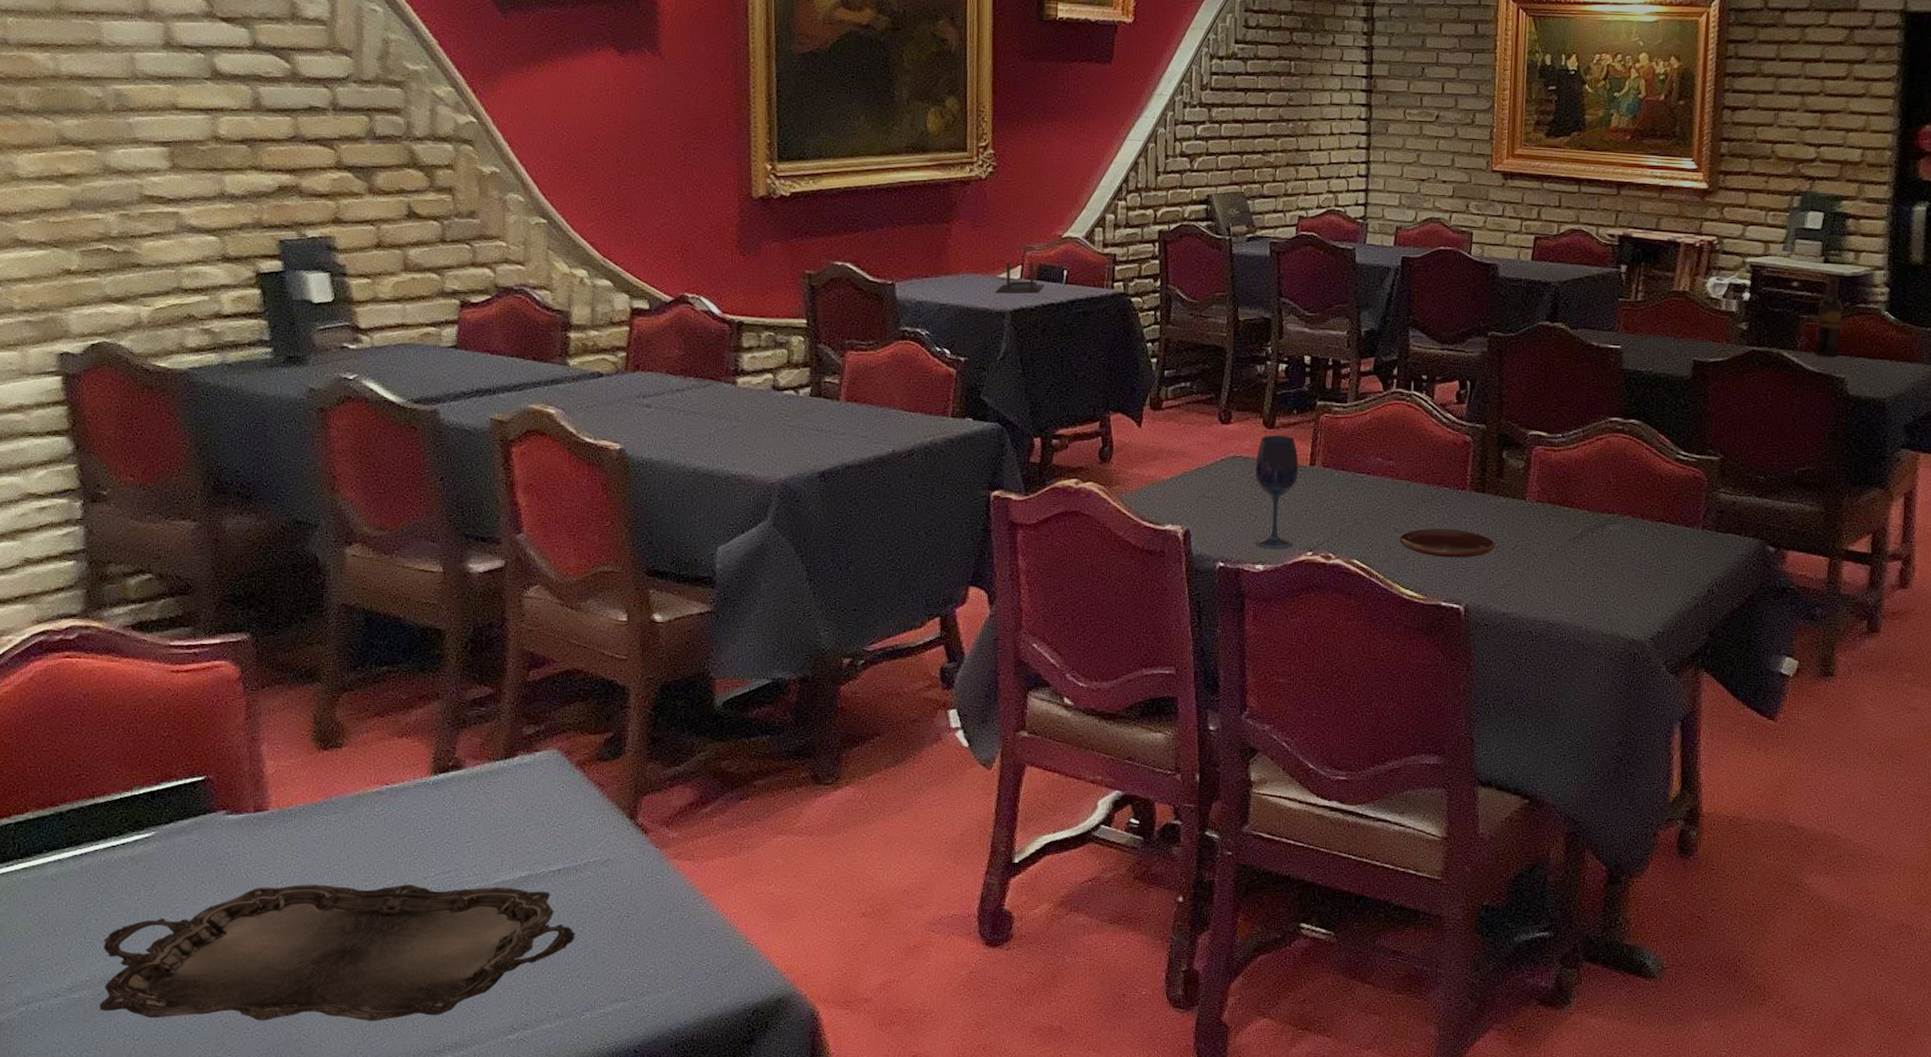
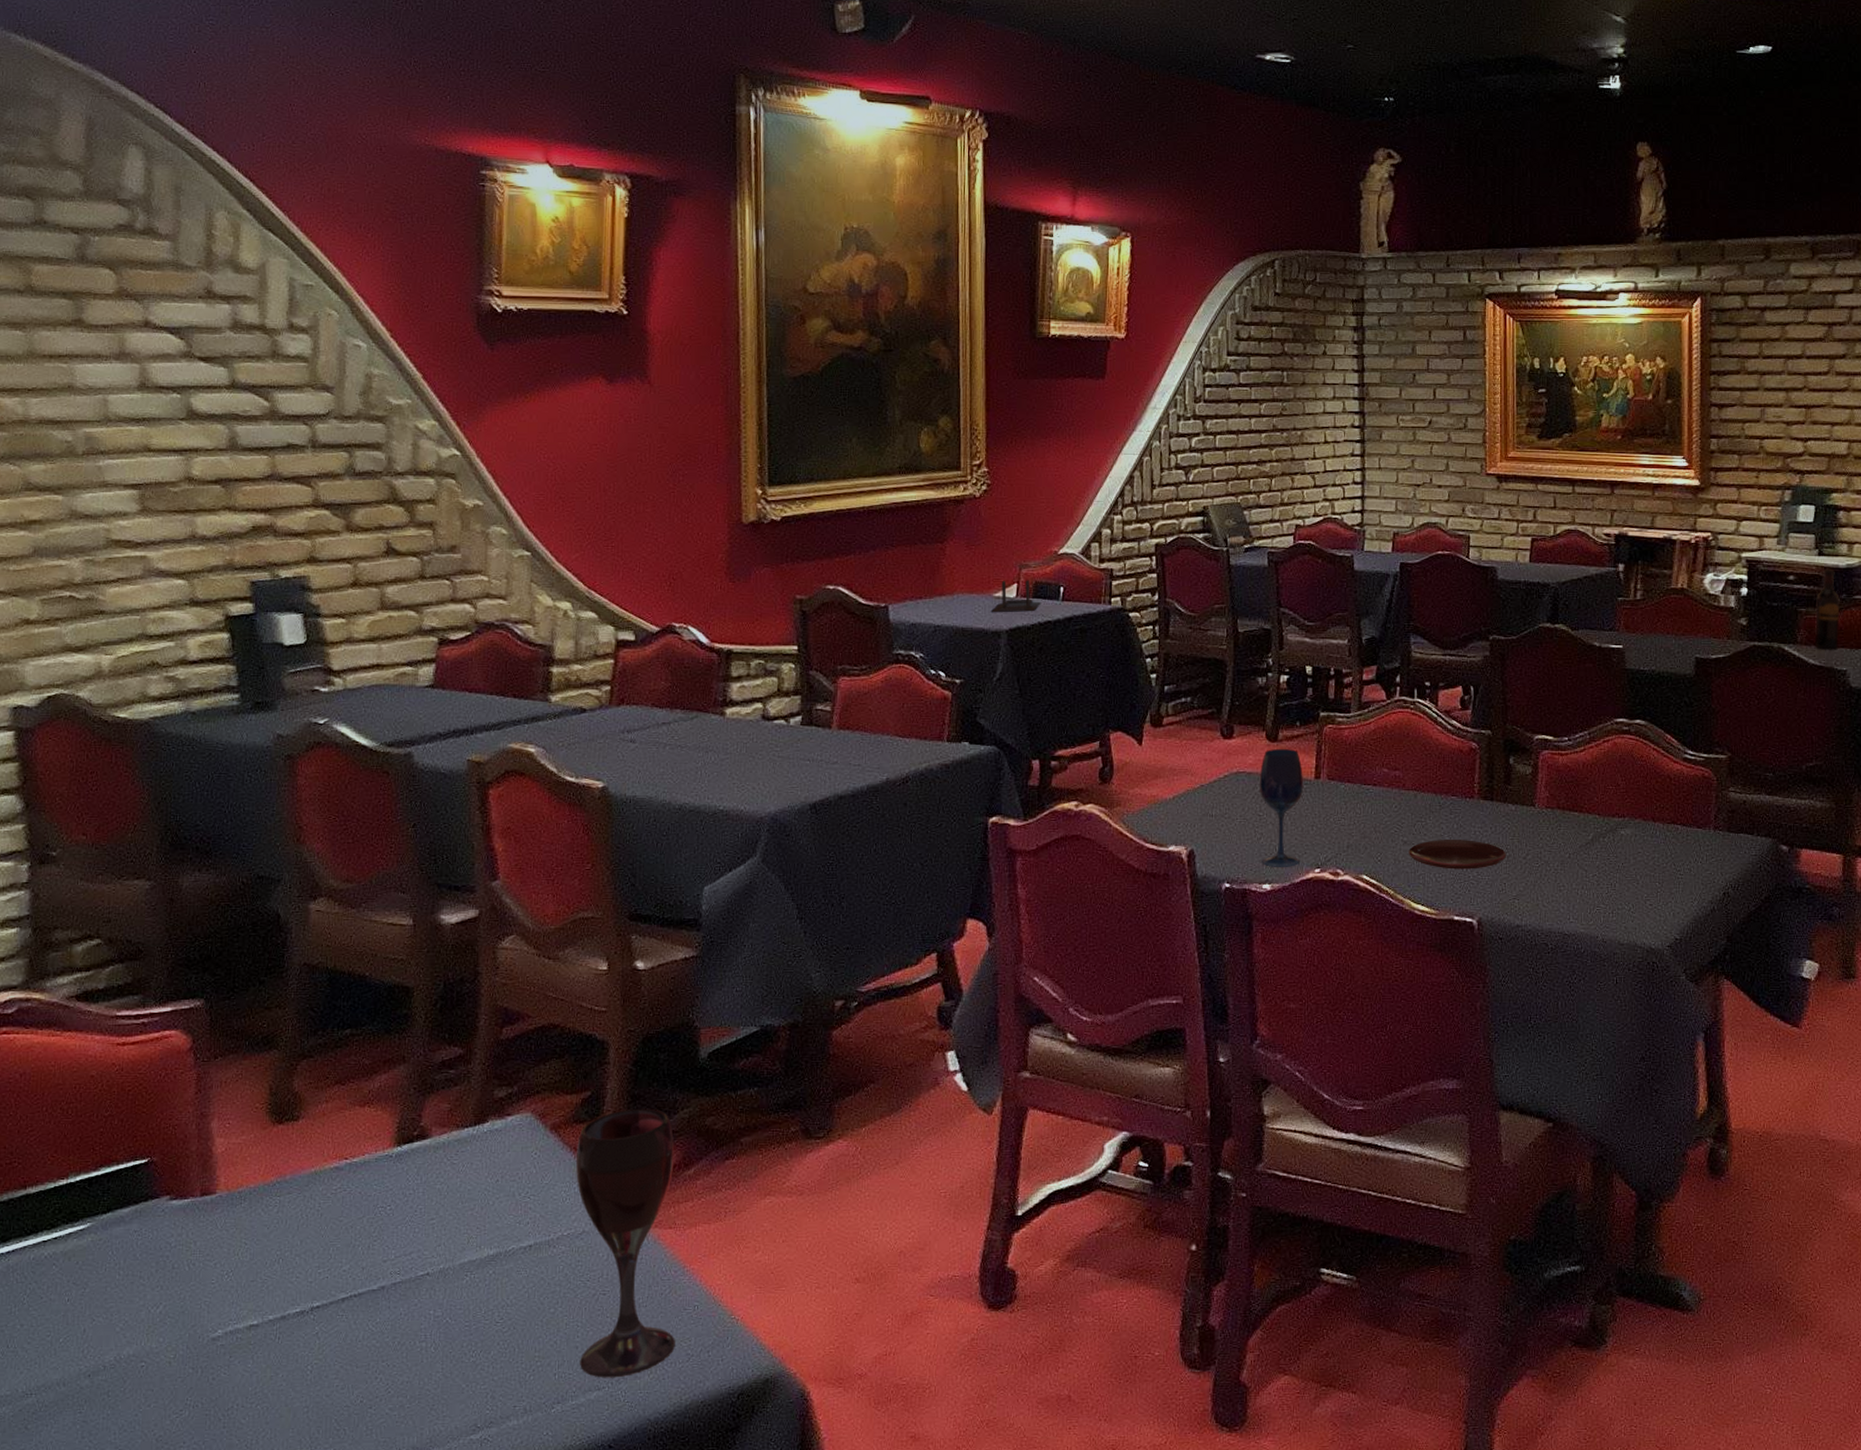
serving tray: present [99,884,576,1021] -> none [19,1267,548,1436]
cup: none [600,750,695,991] -> present [576,1108,675,1378]

